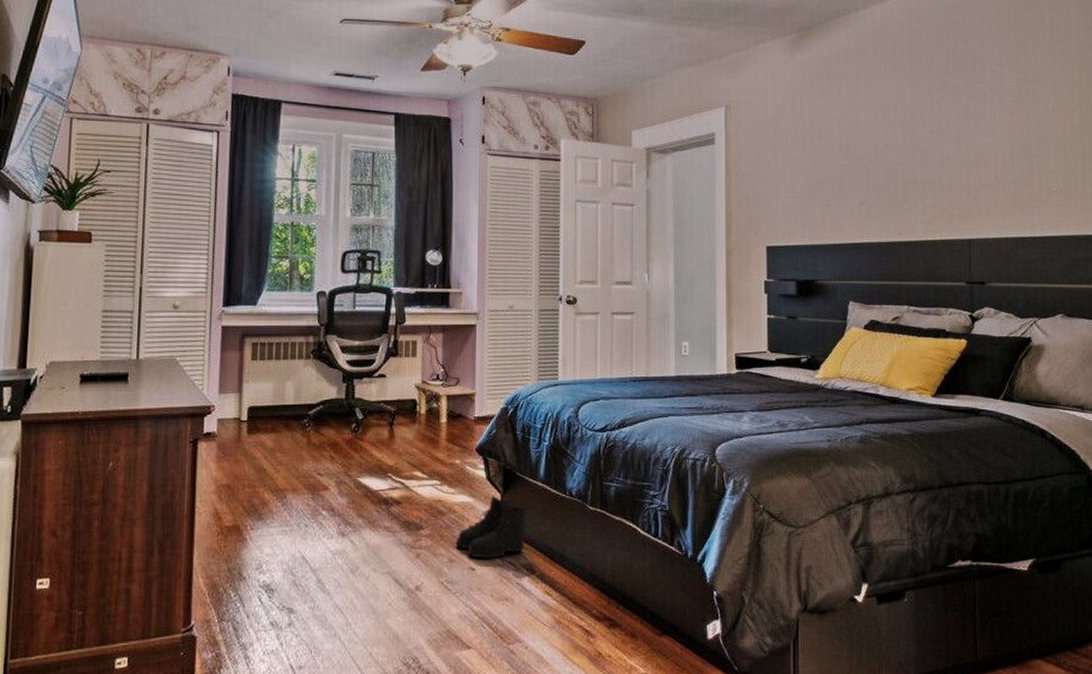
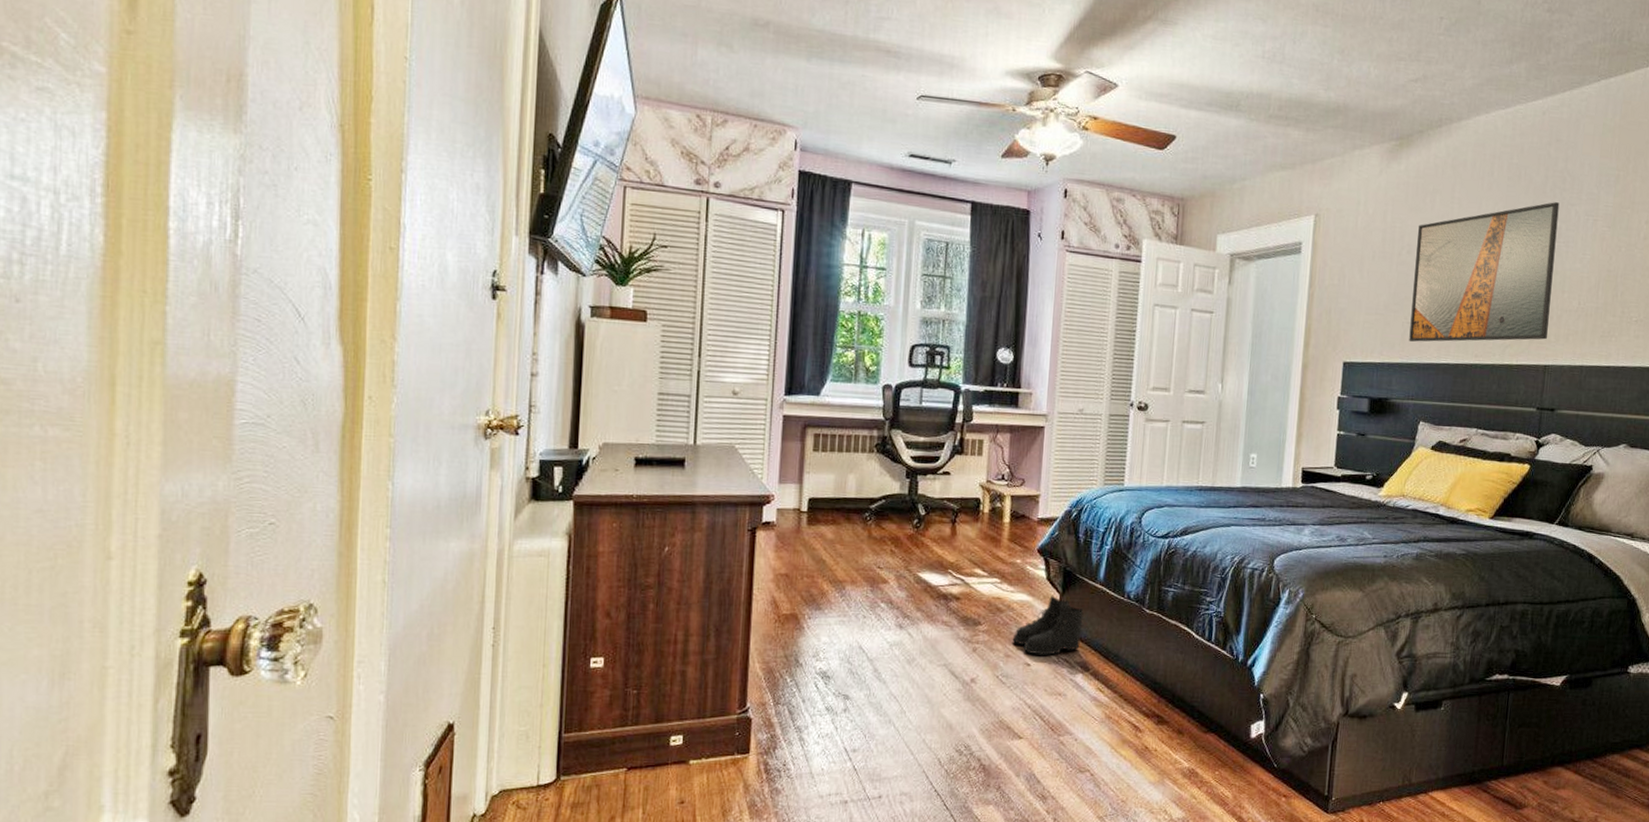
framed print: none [828,81,968,223] -> present [1409,202,1560,342]

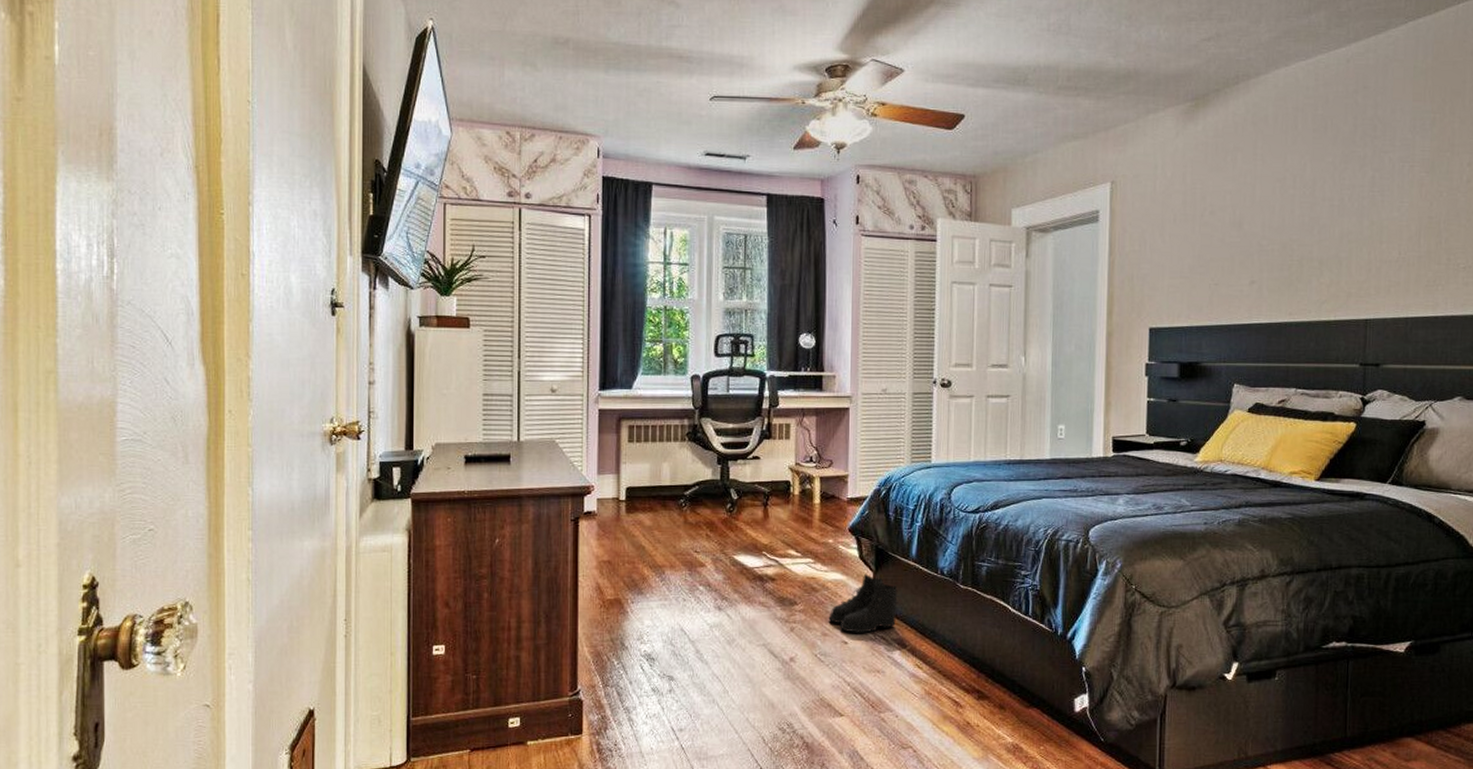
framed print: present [1409,202,1560,342] -> none [1217,151,1371,303]

